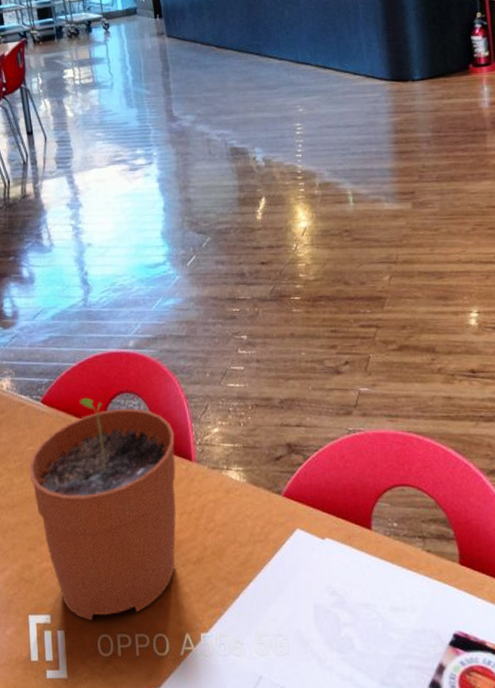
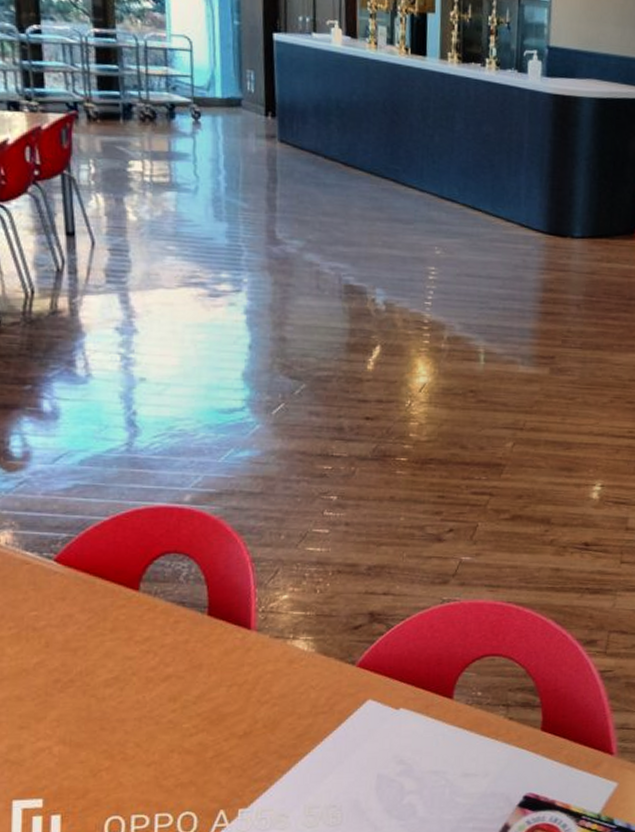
plant pot: present [28,397,176,621] -> none [28,557,232,803]

